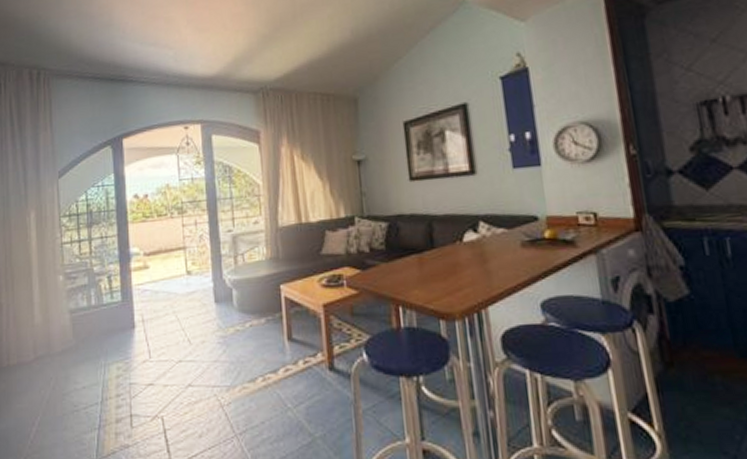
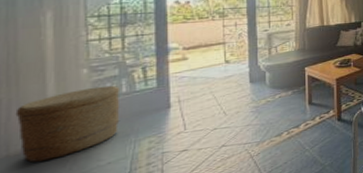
basket: none [12,296,91,377] -> present [15,85,120,163]

